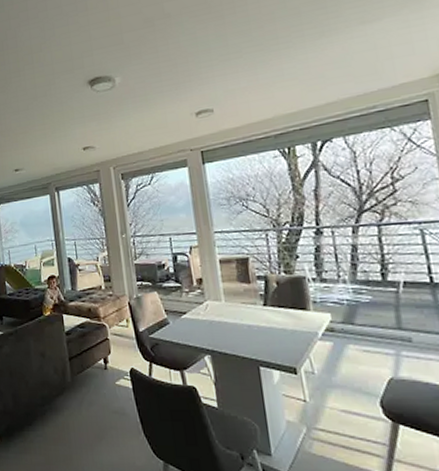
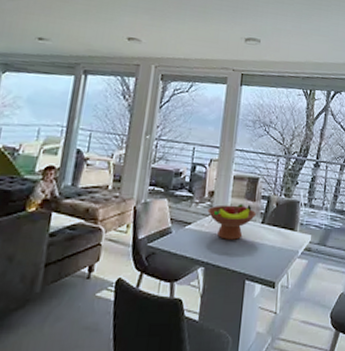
fruit bowl: none [200,287,256,326] -> present [207,204,257,240]

